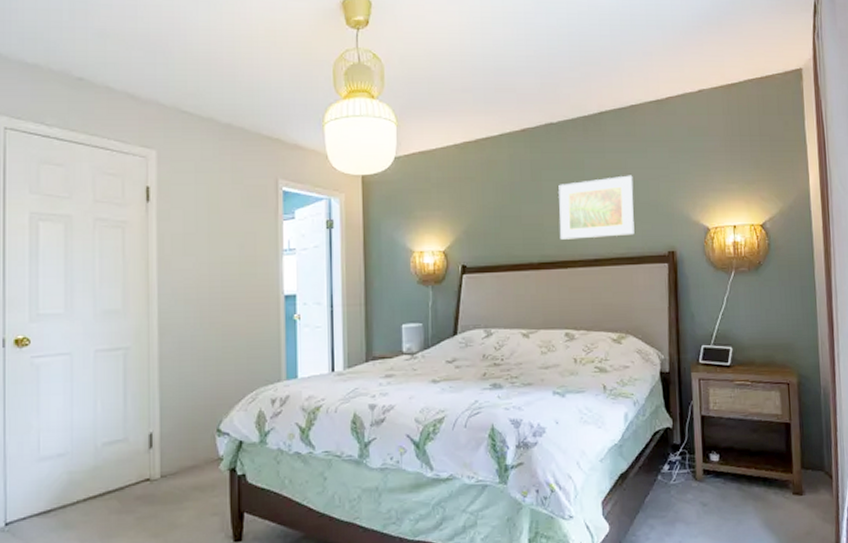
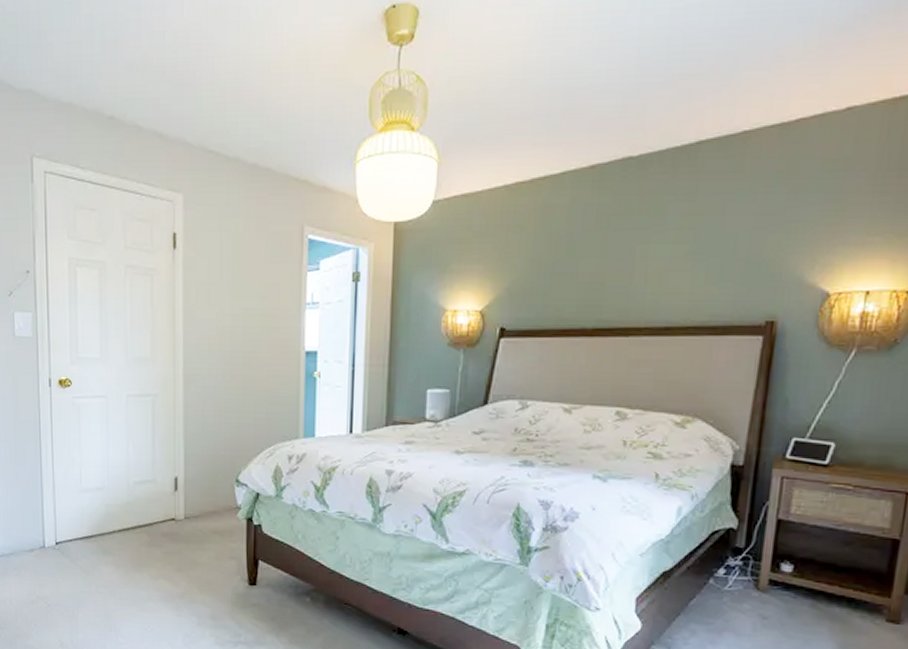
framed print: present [558,175,635,240] -> none [623,223,732,302]

